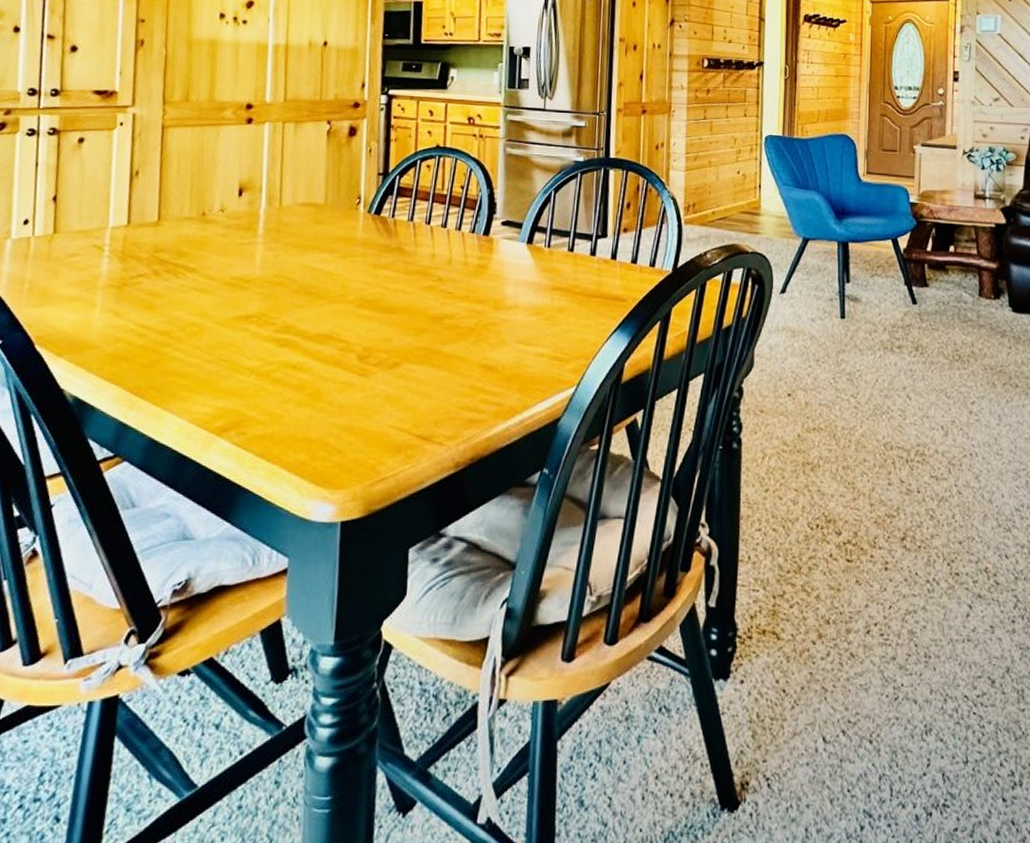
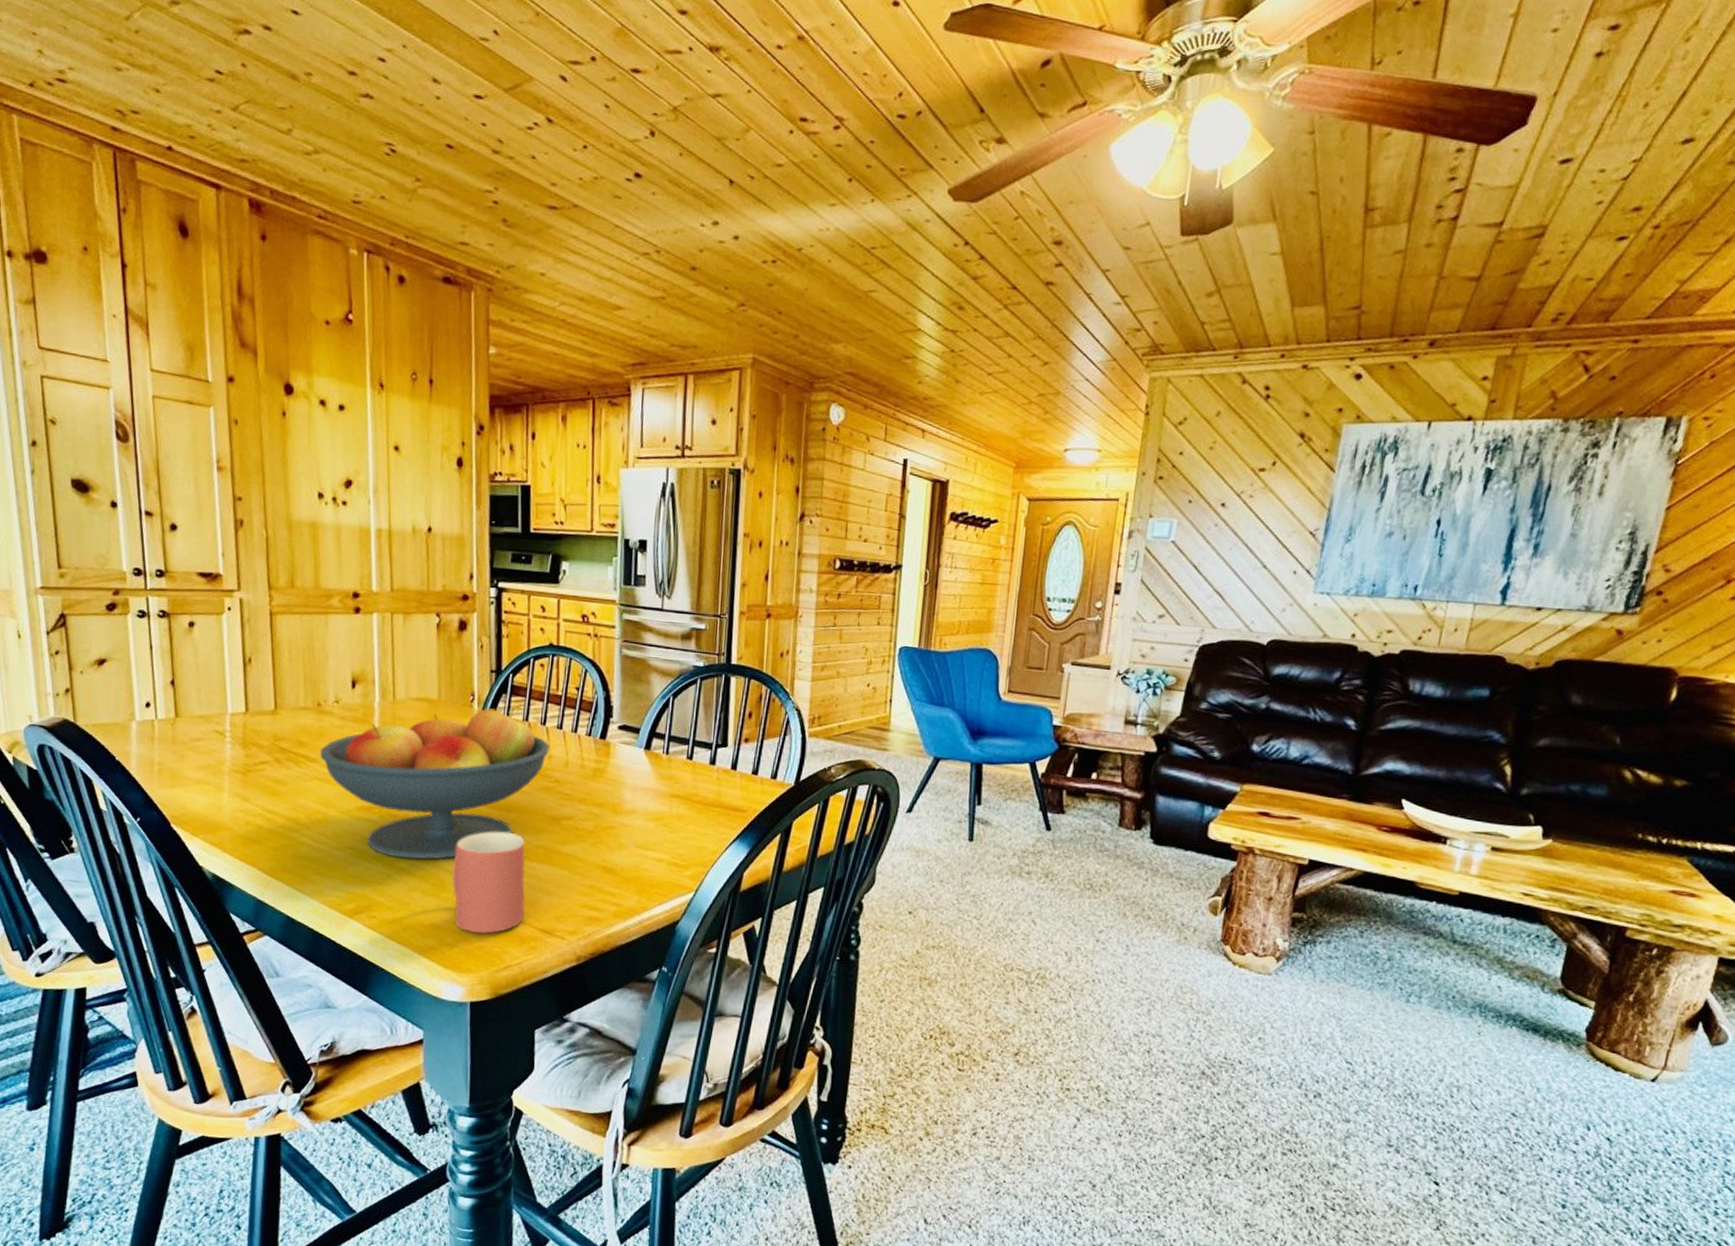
fruit bowl: none [199,207,434,369] -> present [319,706,550,860]
mug: none [328,334,406,444] -> present [452,831,526,934]

